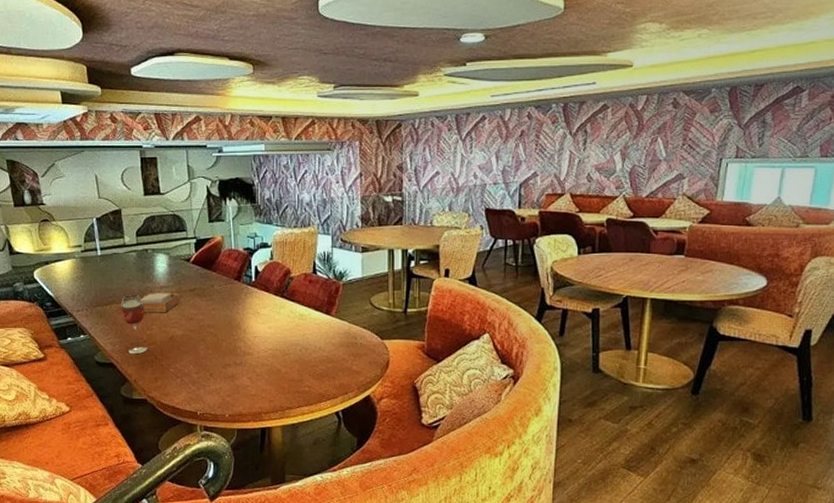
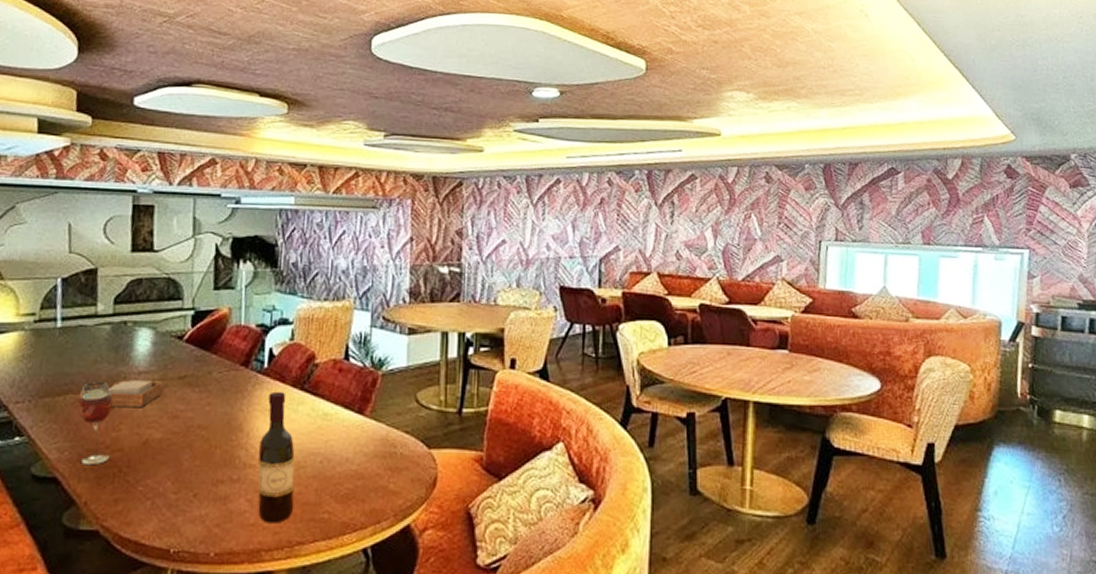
wine bottle: none [254,299,283,394] -> present [257,391,295,524]

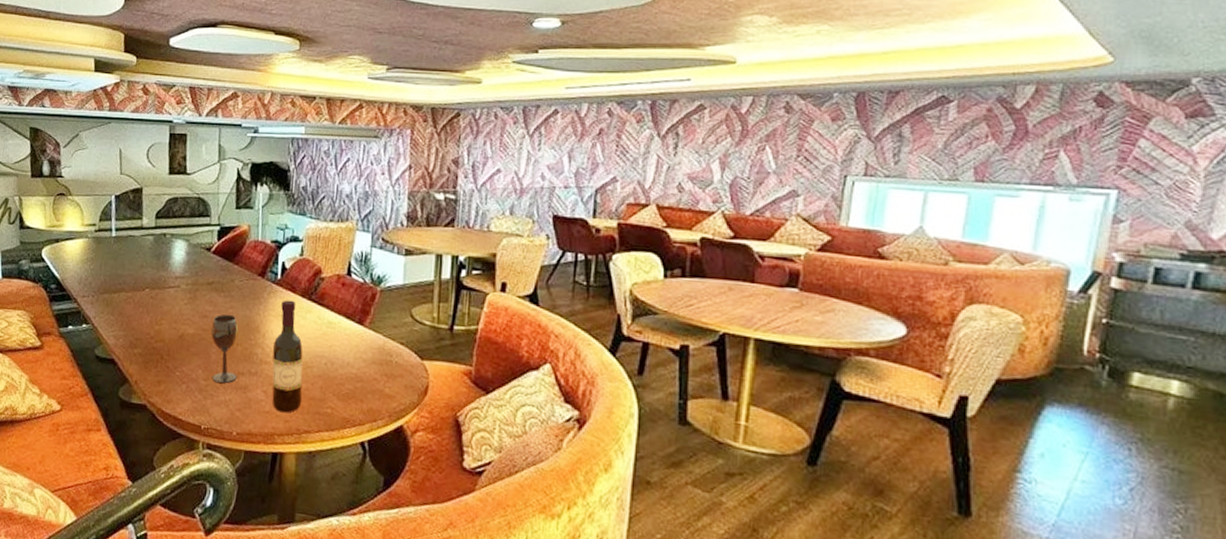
wineglass: present [77,381,114,466] -> none [128,282,156,352]
napkin holder: present [109,380,163,408] -> none [152,283,195,307]
wine glass: none [182,412,217,496] -> present [210,314,239,384]

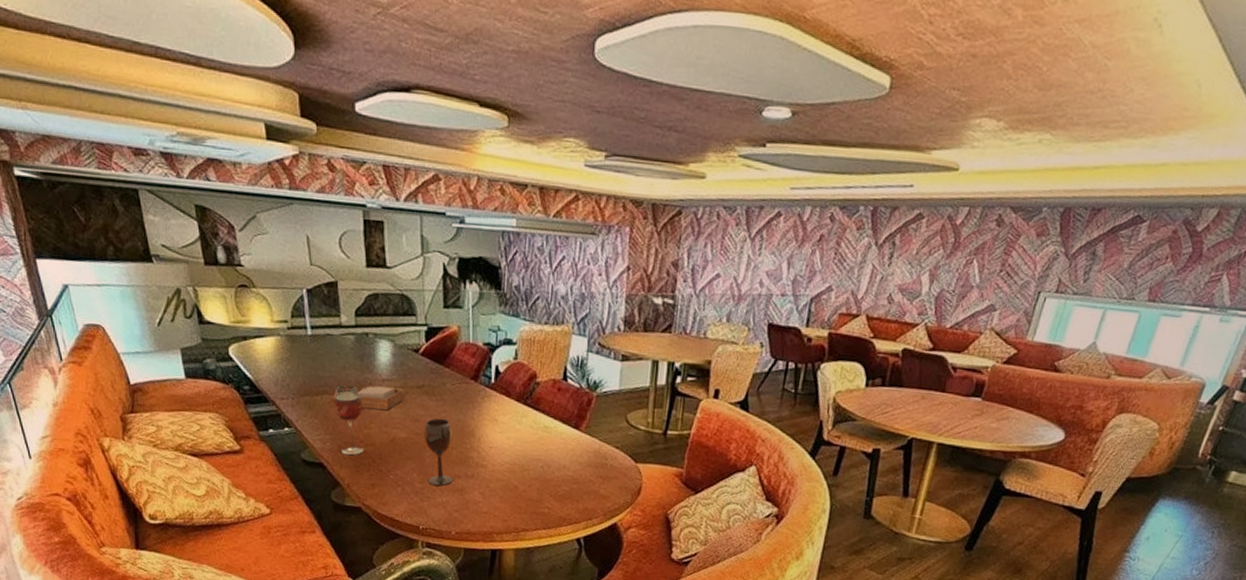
wineglass: none [128,282,156,352] -> present [333,385,365,456]
napkin holder: none [152,283,195,307] -> present [358,385,404,411]
wine bottle: present [271,300,303,413] -> none [488,404,520,513]

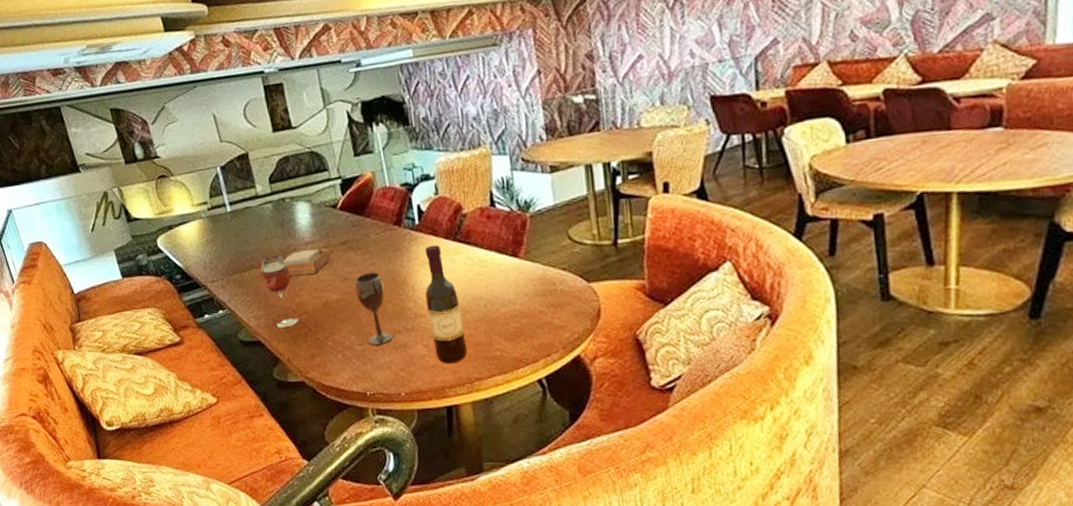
wine bottle: none [488,404,520,513] -> present [425,244,468,364]

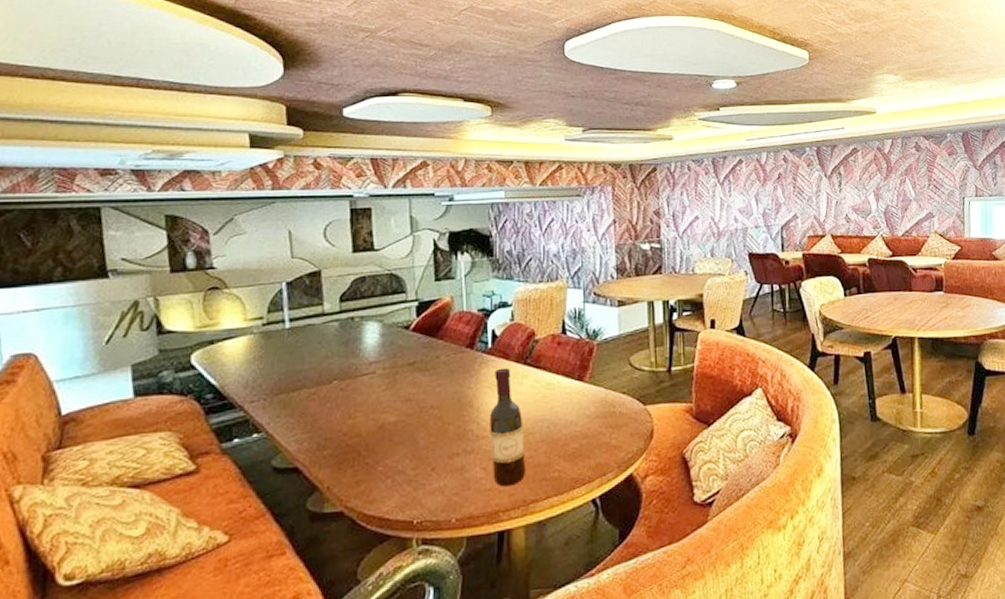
wineglass: present [260,254,300,329] -> none [312,374,349,453]
napkin holder: present [284,248,330,277] -> none [342,369,394,398]
wine glass: present [355,272,394,346] -> none [416,393,451,470]

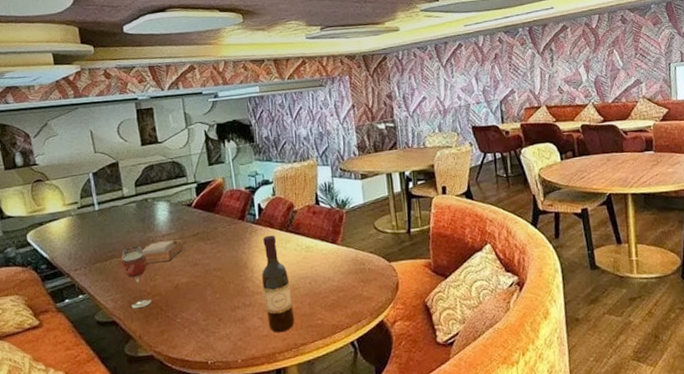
wineglass: none [312,374,349,453] -> present [121,245,153,309]
napkin holder: none [342,369,394,398] -> present [142,240,183,264]

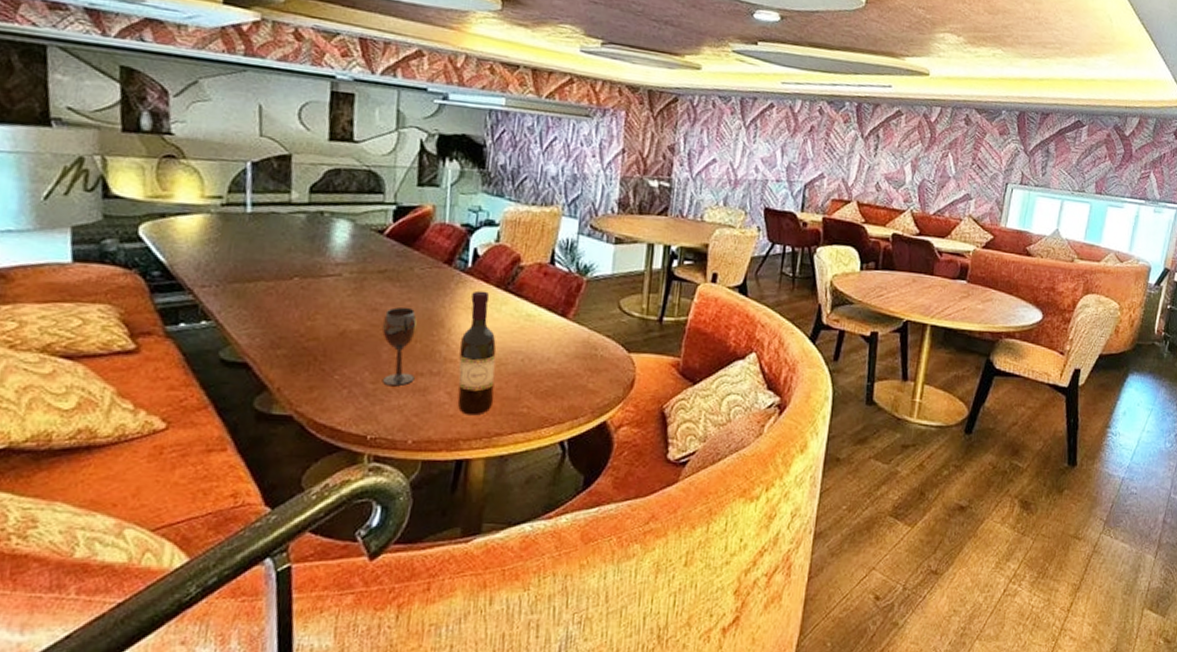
wineglass: present [121,245,153,309] -> none [269,269,309,353]
napkin holder: present [142,240,183,264] -> none [303,270,362,300]
wine glass: none [203,258,234,321] -> present [381,307,418,387]

